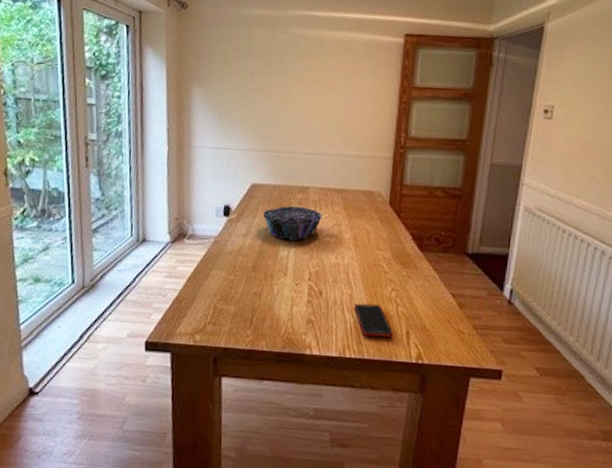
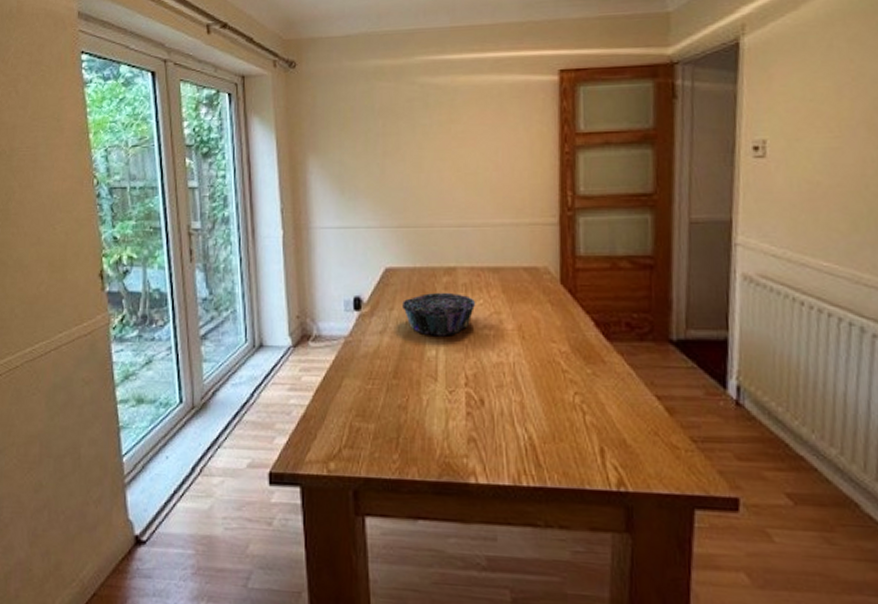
cell phone: present [354,303,393,338] -> none [528,413,582,459]

